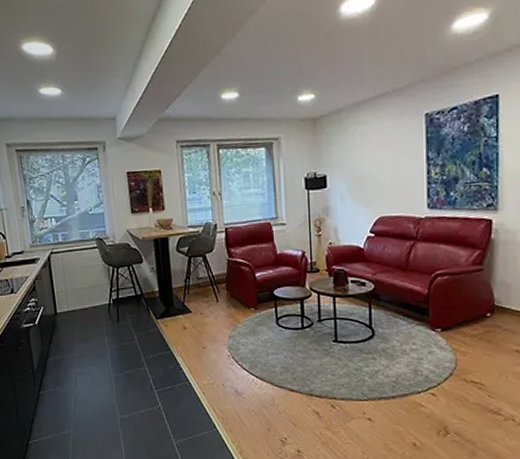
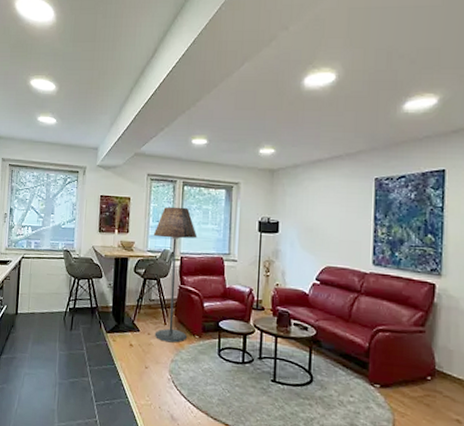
floor lamp: none [191,173,242,319] -> present [153,206,197,343]

